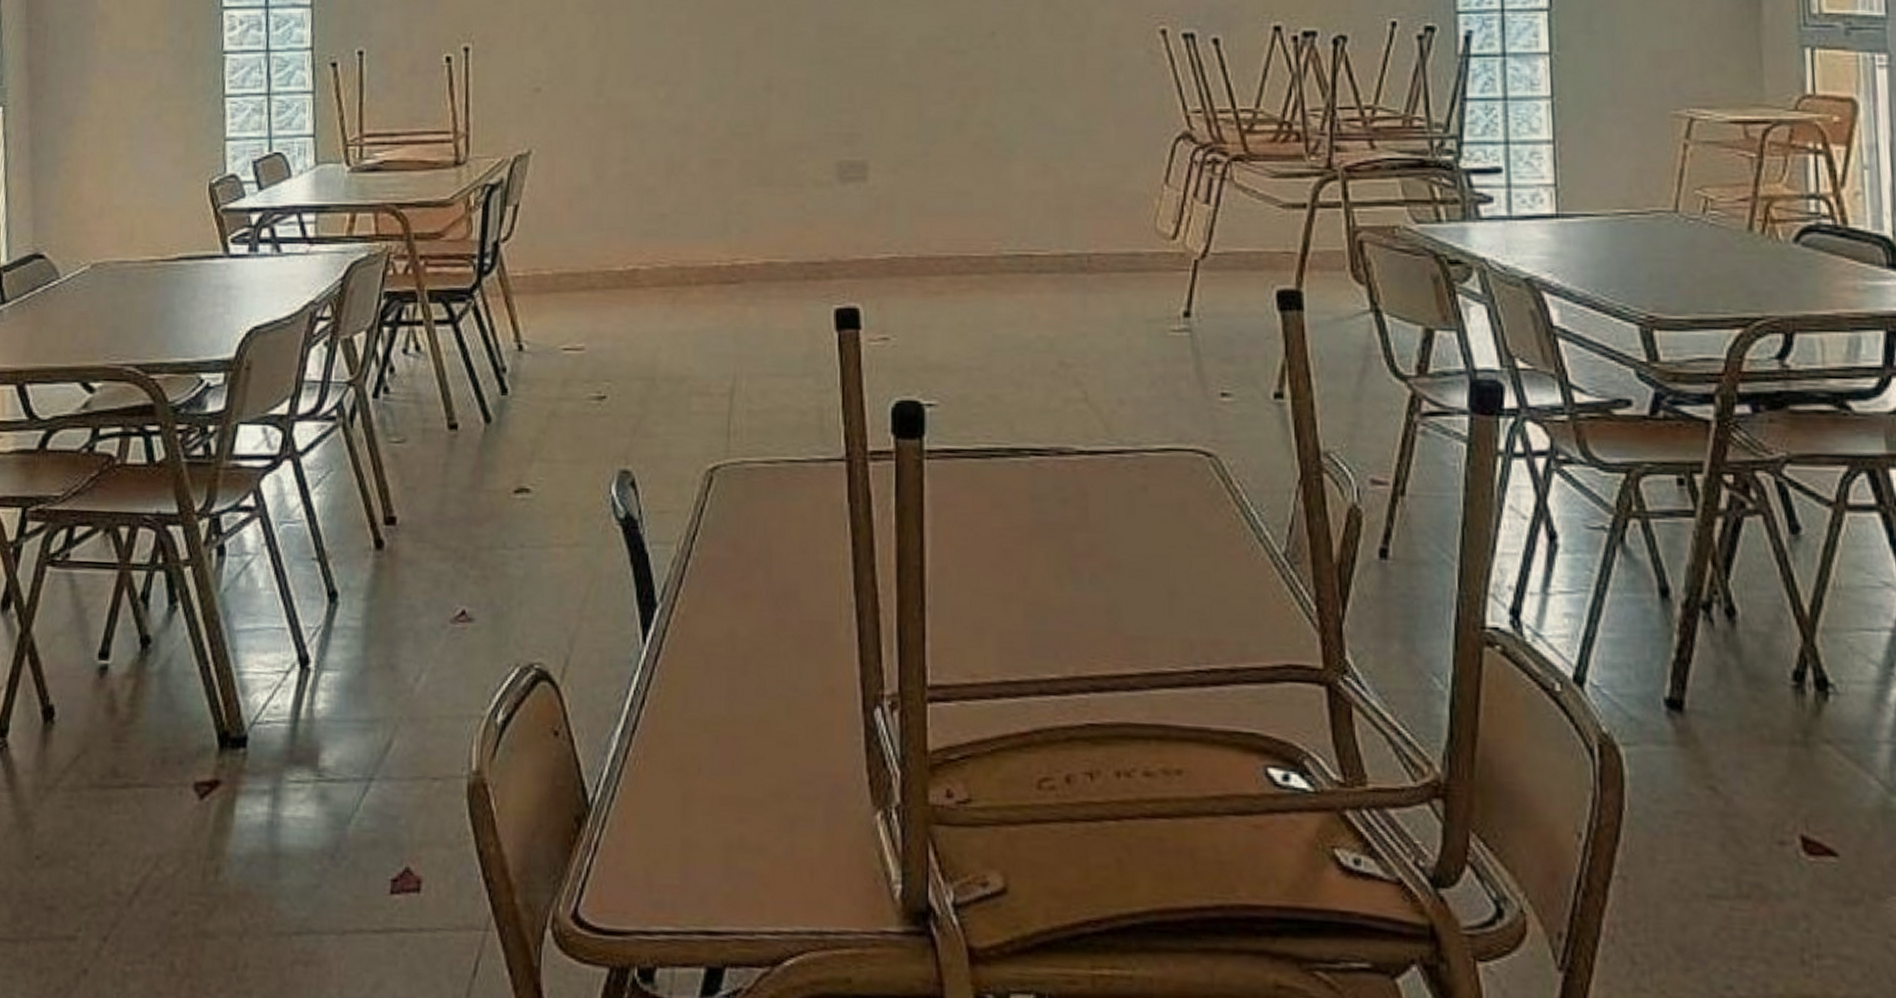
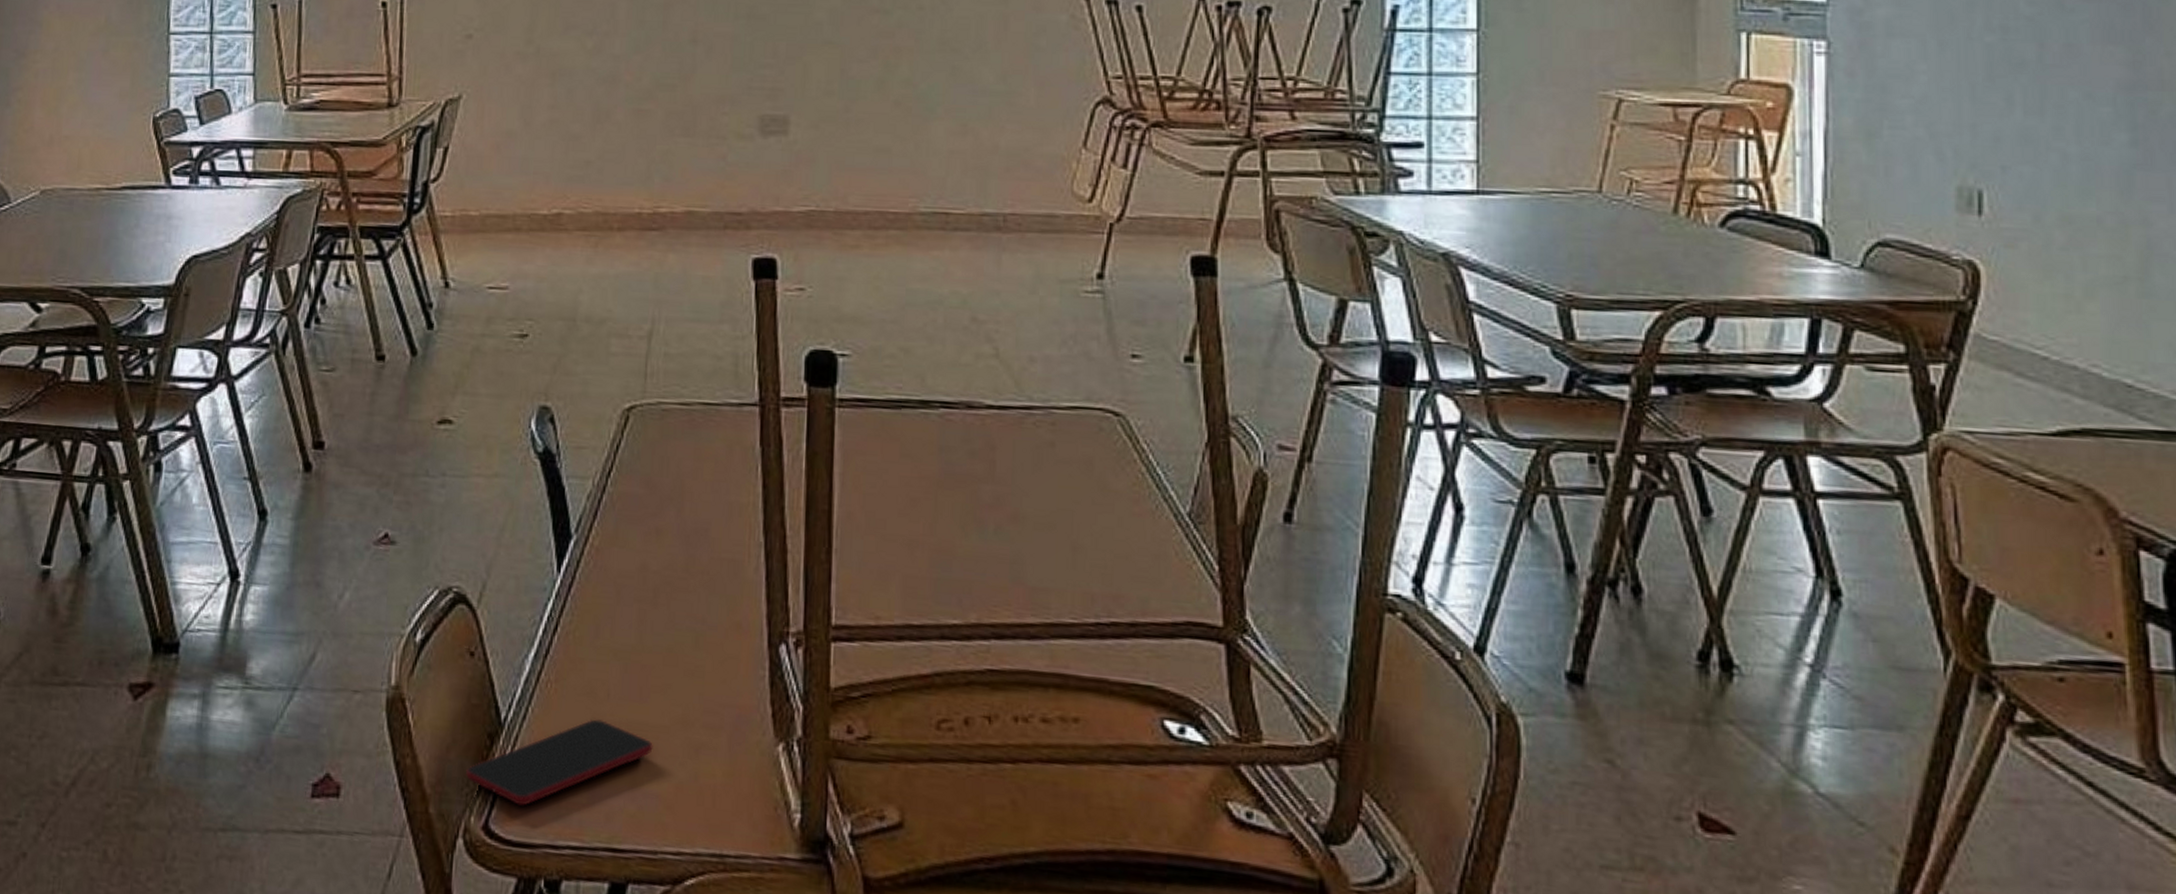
smartphone: none [552,796,747,891] -> present [465,719,653,806]

